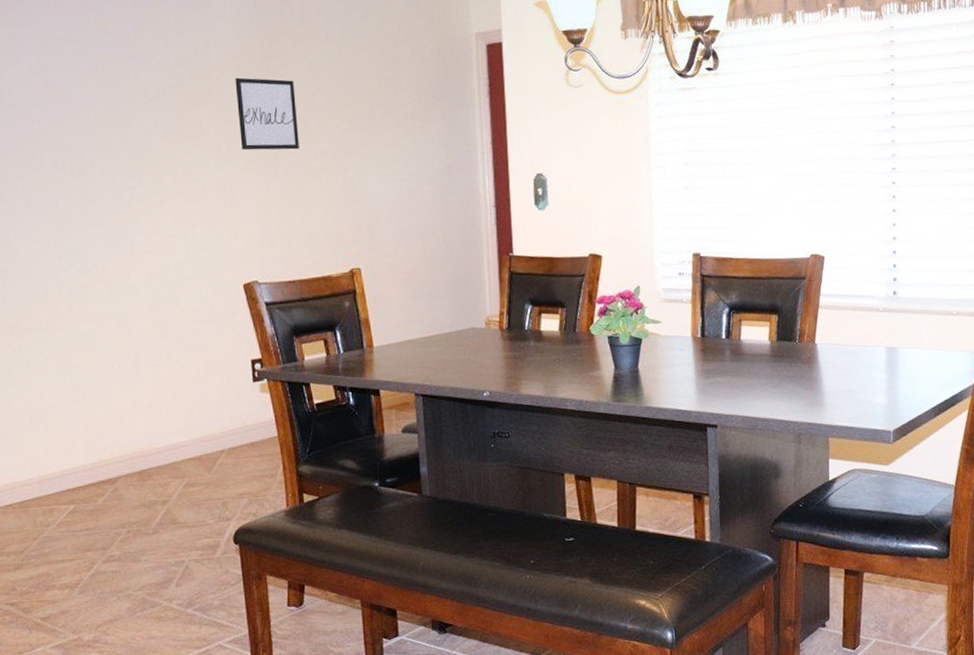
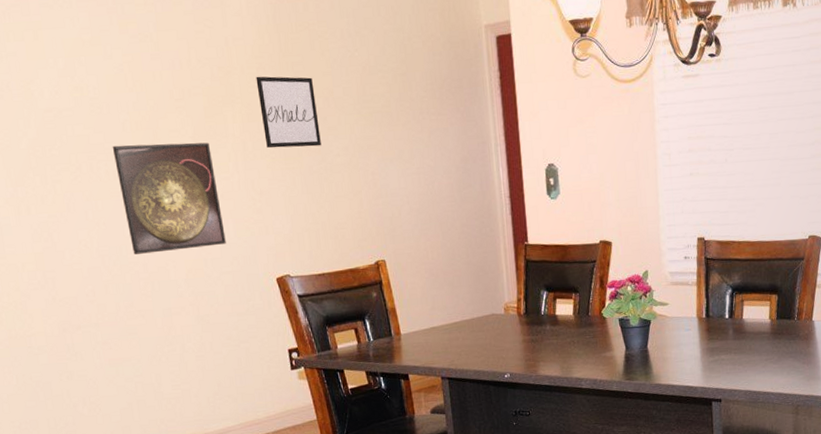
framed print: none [79,142,192,256] -> present [112,142,226,254]

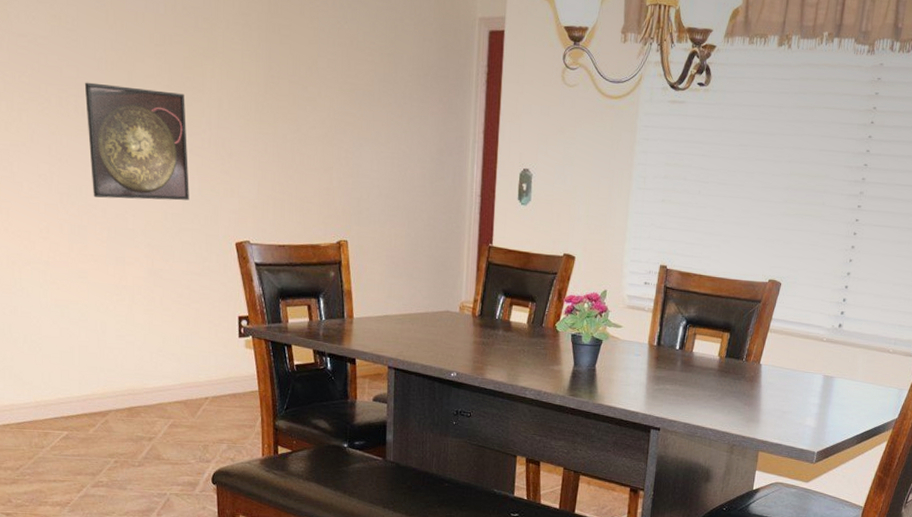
wall art: present [256,76,321,149] -> none [240,33,299,115]

